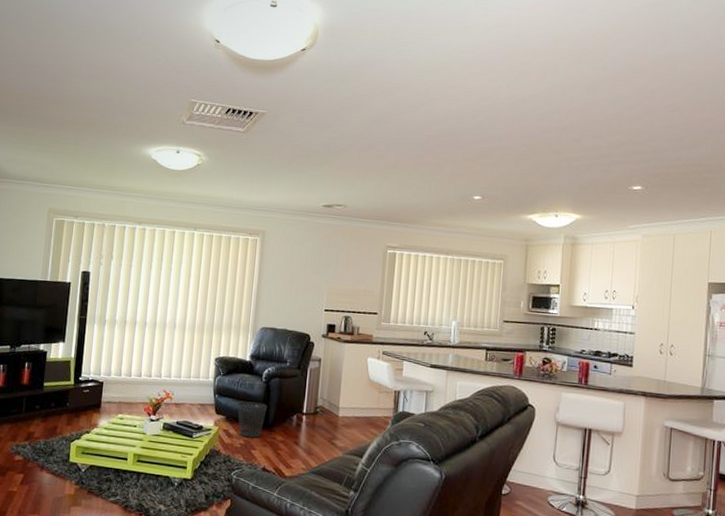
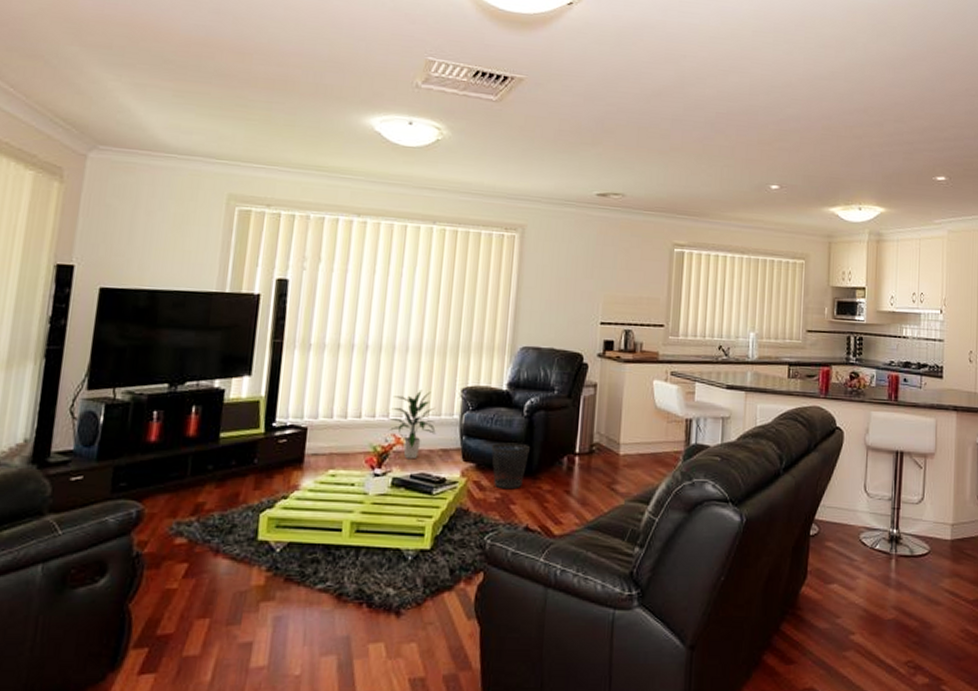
indoor plant: none [160,357,196,410] -> present [388,390,436,459]

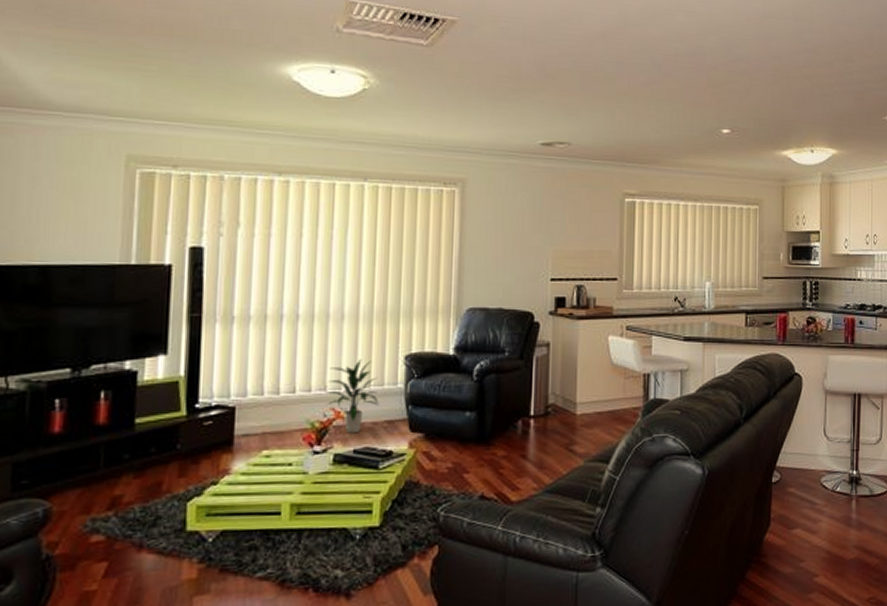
wastebasket: present [491,442,530,490] -> none [440,409,481,458]

